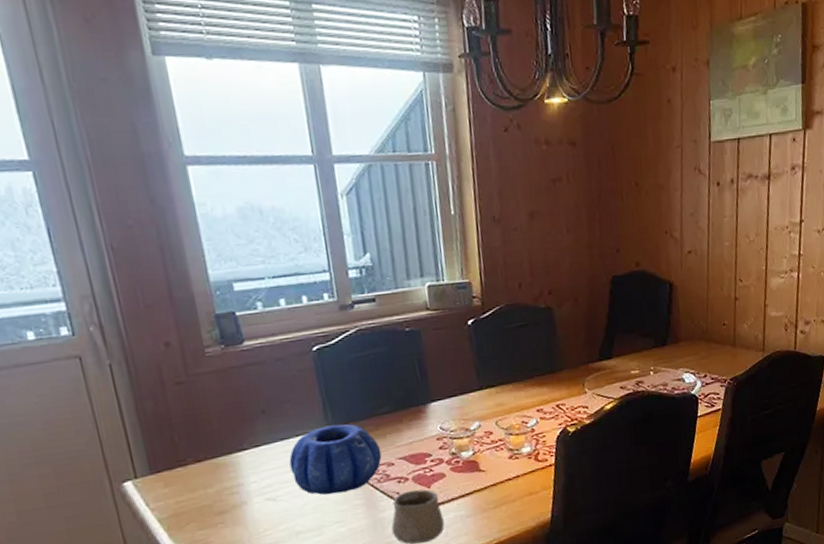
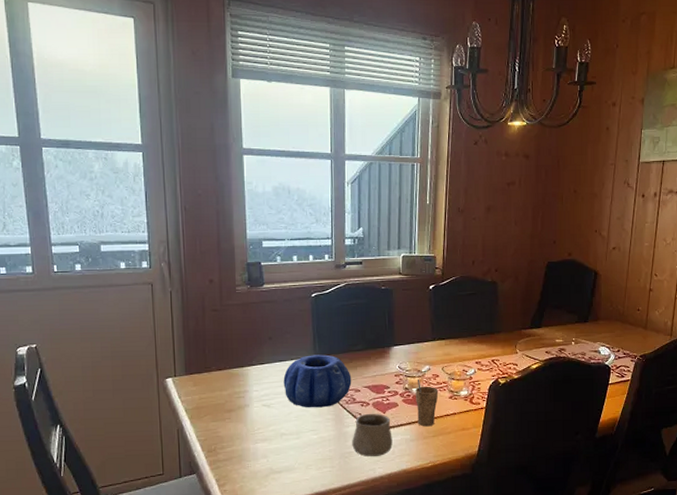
cup: none [465,440,495,498] -> present [416,379,439,427]

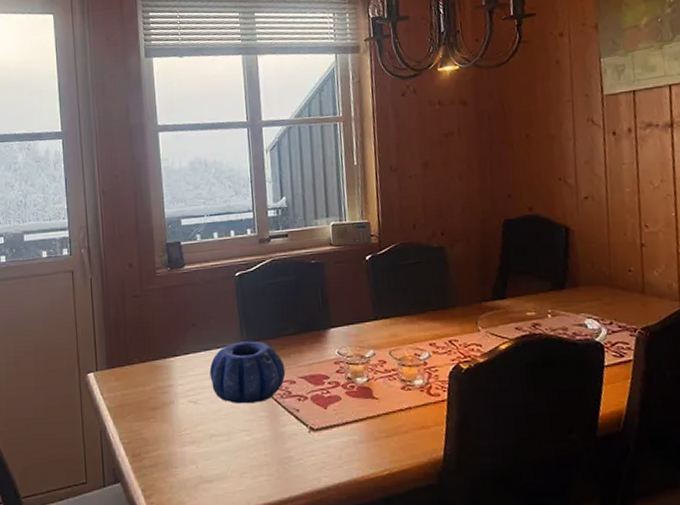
cup: present [352,413,393,457] -> none [290,409,338,463]
cup: present [416,379,439,427] -> none [360,367,388,425]

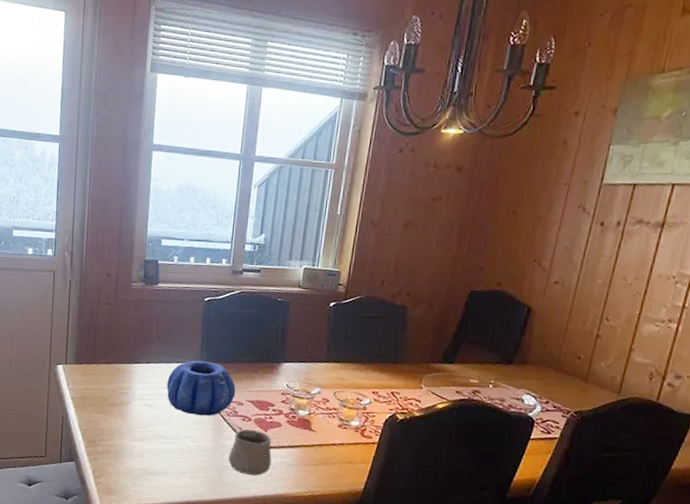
cup: none [290,409,338,463] -> present [228,429,272,476]

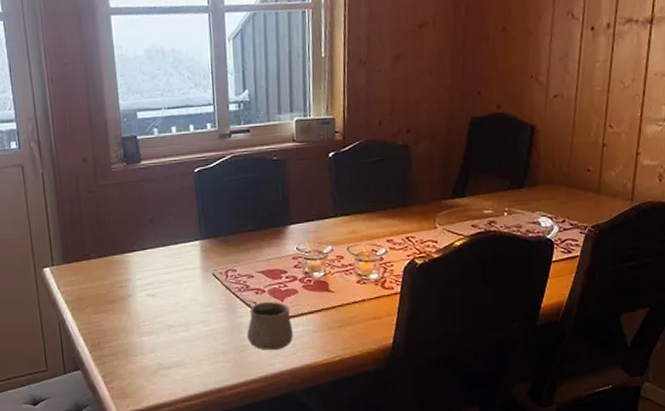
decorative bowl: present [166,360,236,416] -> none [168,237,244,297]

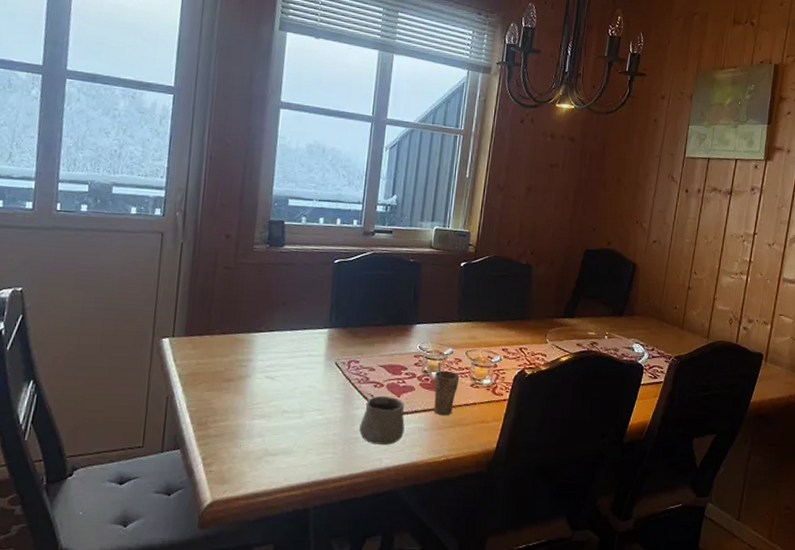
cup: none [317,262,344,316] -> present [433,362,460,416]

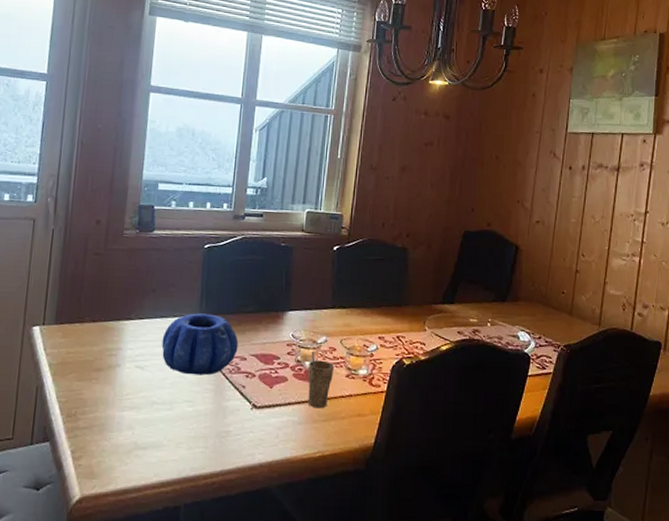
decorative bowl: none [292,326,367,385] -> present [161,313,239,376]
cup: present [359,395,405,446] -> none [231,386,278,440]

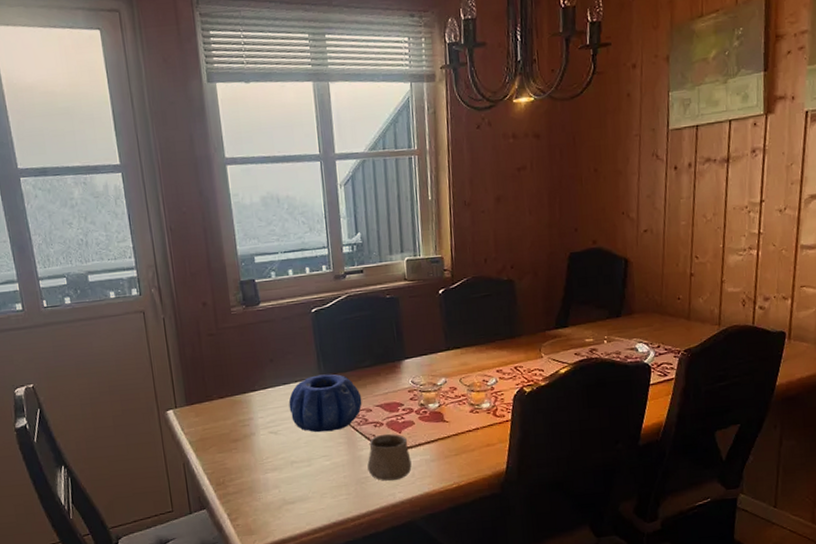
cup: none [231,386,278,440] -> present [367,433,412,481]
cup: present [308,351,335,409] -> none [432,394,458,445]

